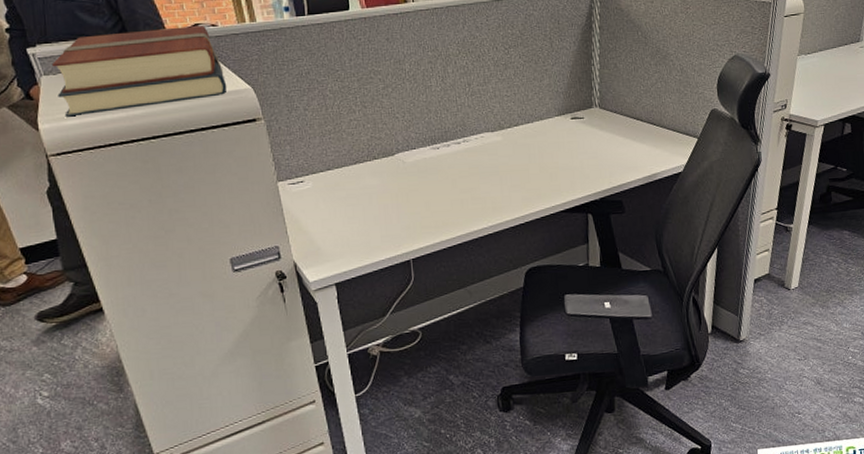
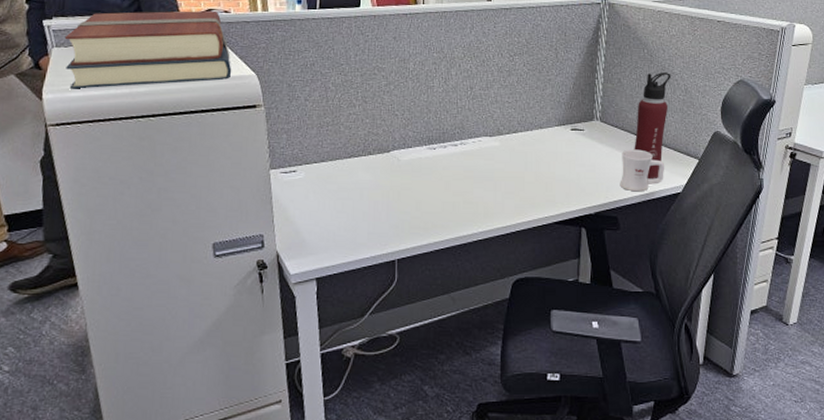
mug: none [622,133,665,175] -> present [620,149,664,192]
water bottle: none [634,54,667,162] -> present [634,72,671,180]

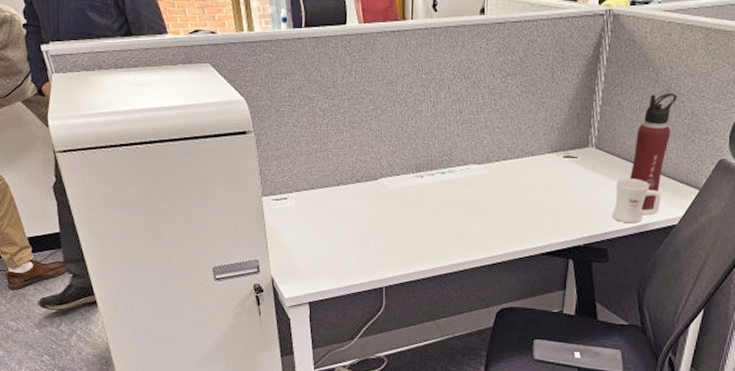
books: present [64,10,232,89] -> none [62,31,222,116]

